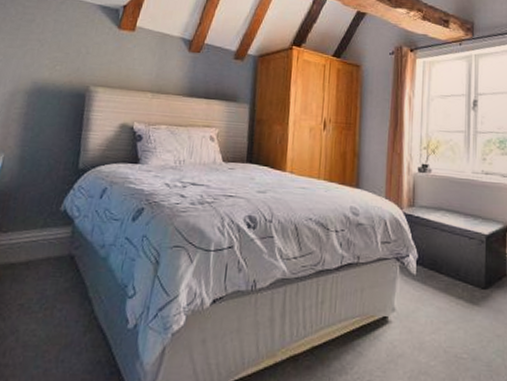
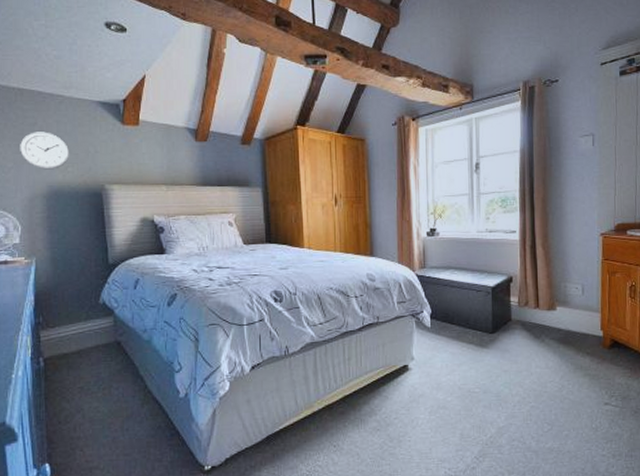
wall clock: none [12,28,61,66] -> present [20,132,69,170]

